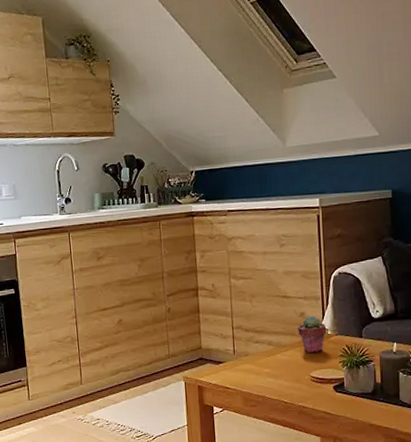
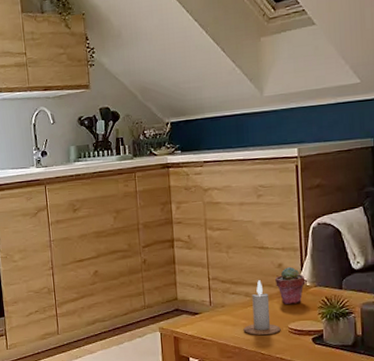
candle: none [266,329,303,384] -> present [243,280,281,336]

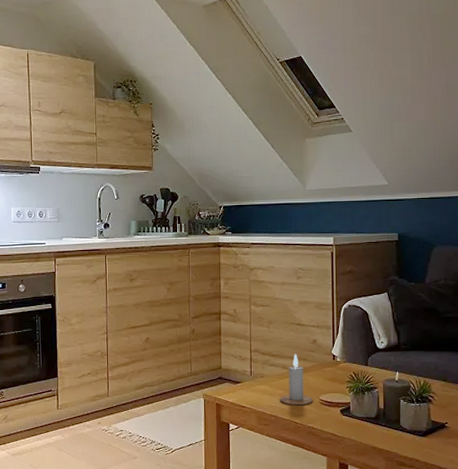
potted succulent: present [275,266,305,304] -> none [310,343,335,377]

